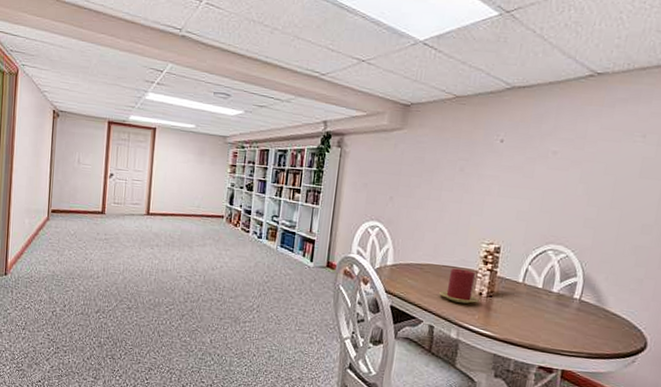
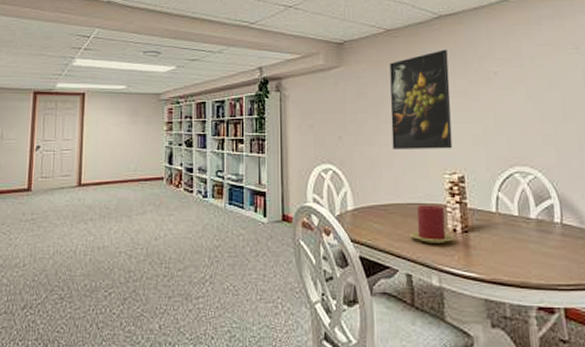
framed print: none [439,123,512,221] -> present [390,49,453,149]

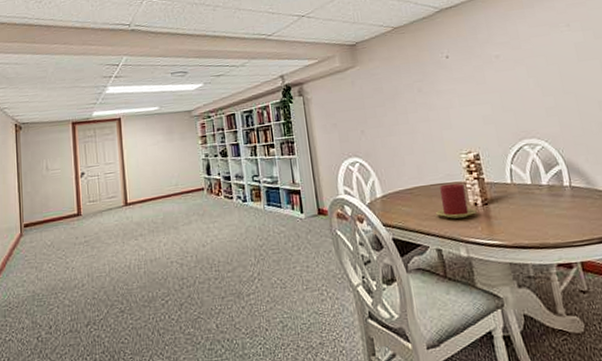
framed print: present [390,49,453,149] -> none [400,40,466,137]

